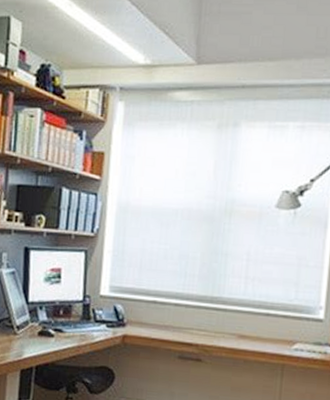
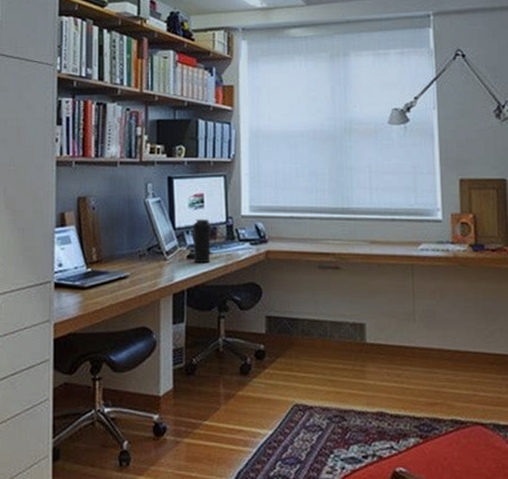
water bottle: none [45,294,67,342] -> present [192,219,212,263]

